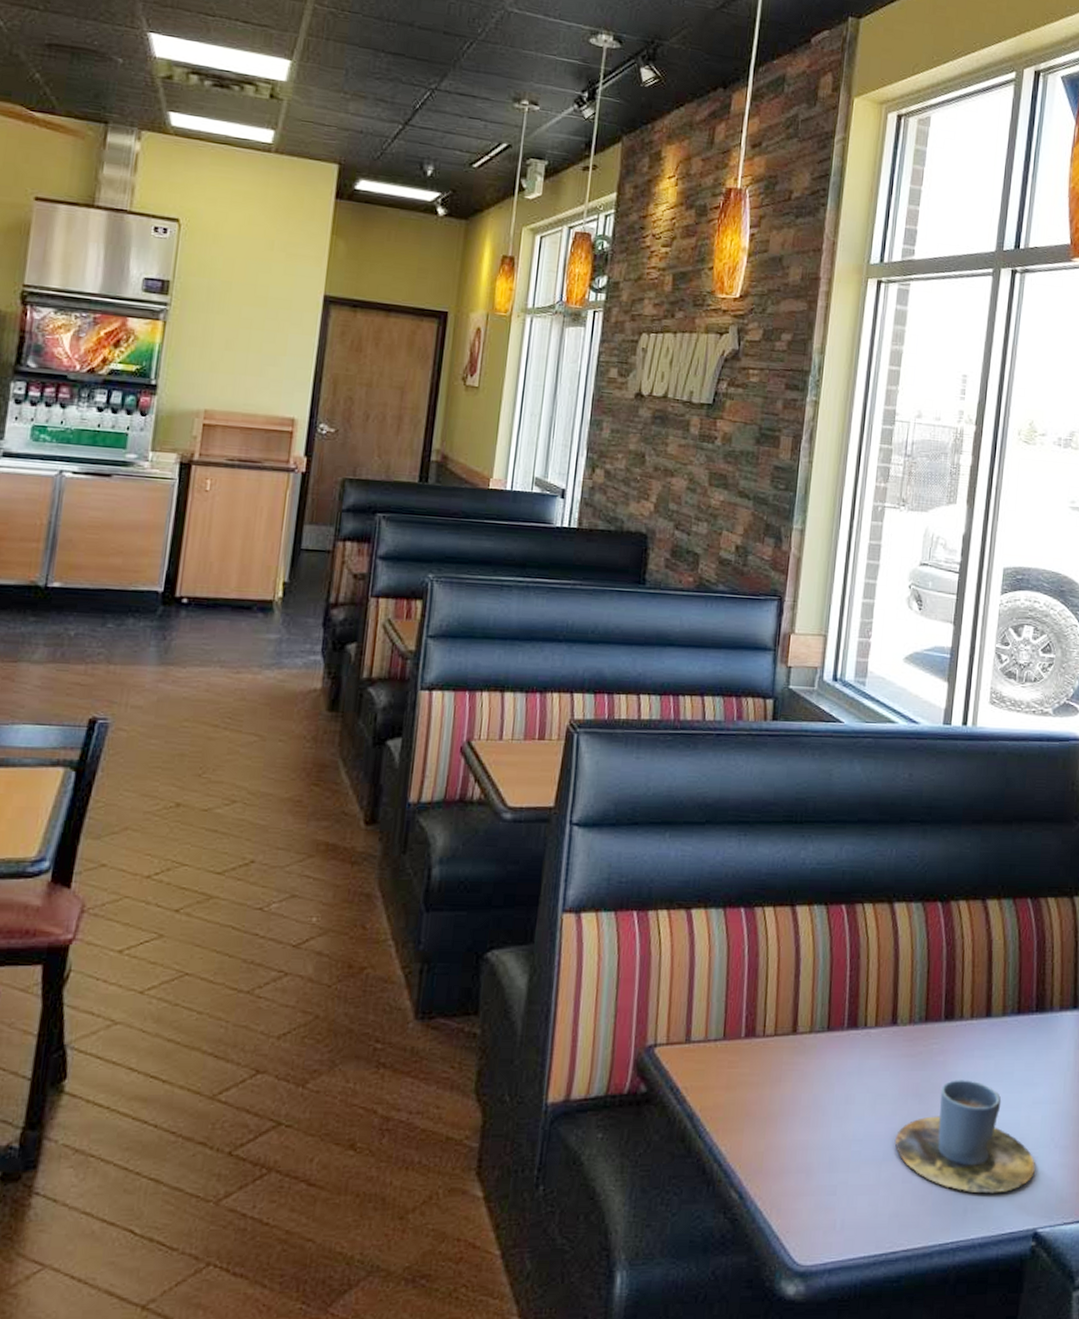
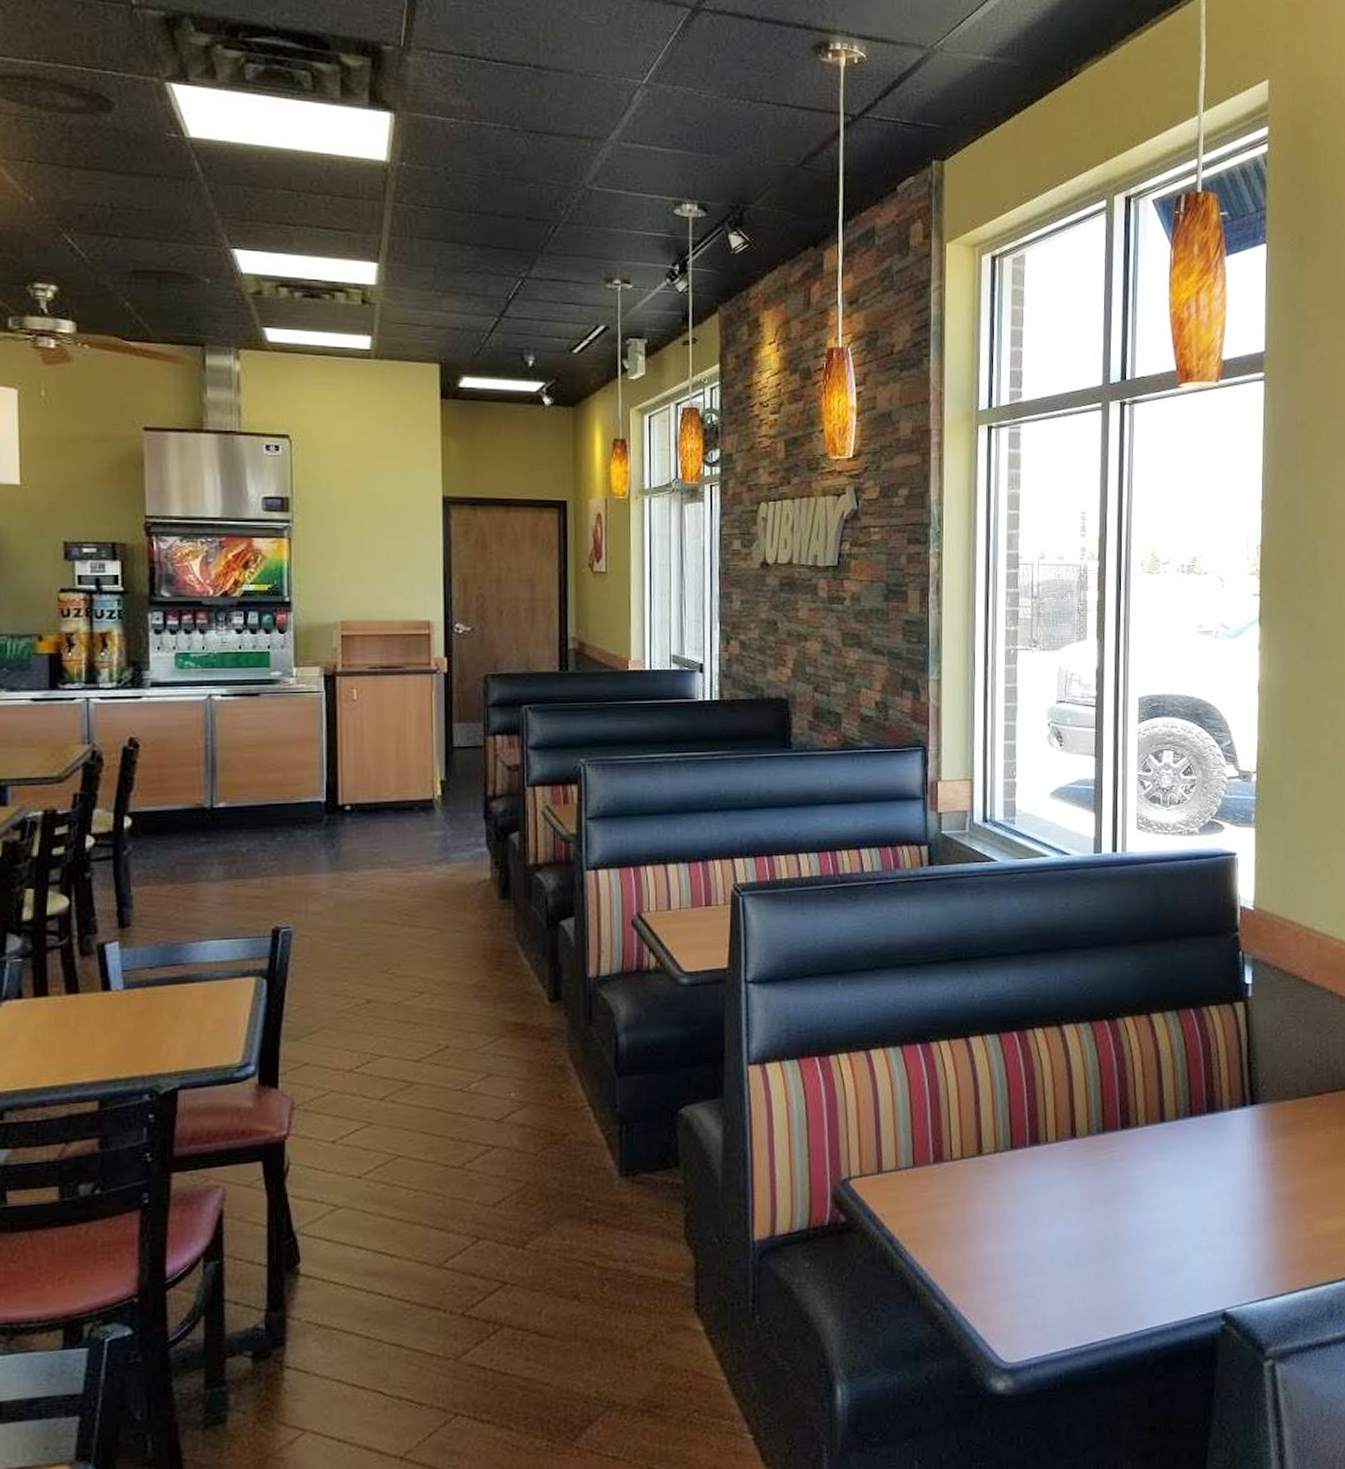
cup: present [895,1080,1035,1194] -> none [1085,1181,1219,1283]

